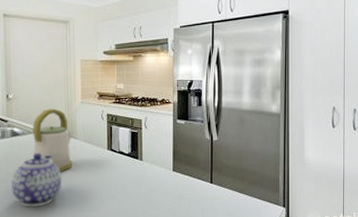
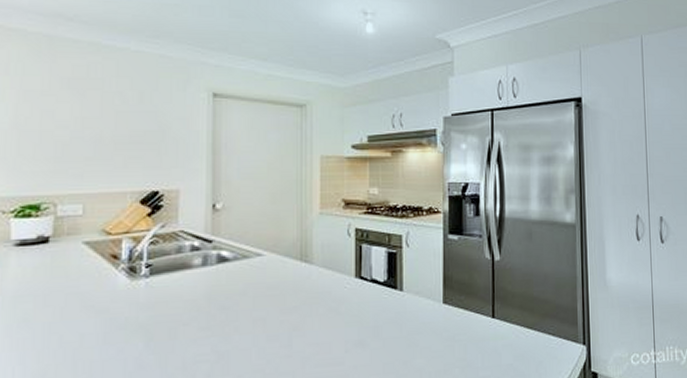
teapot: present [11,153,62,207] -> none [214,285,289,365]
kettle: present [32,108,73,172] -> none [248,222,306,311]

